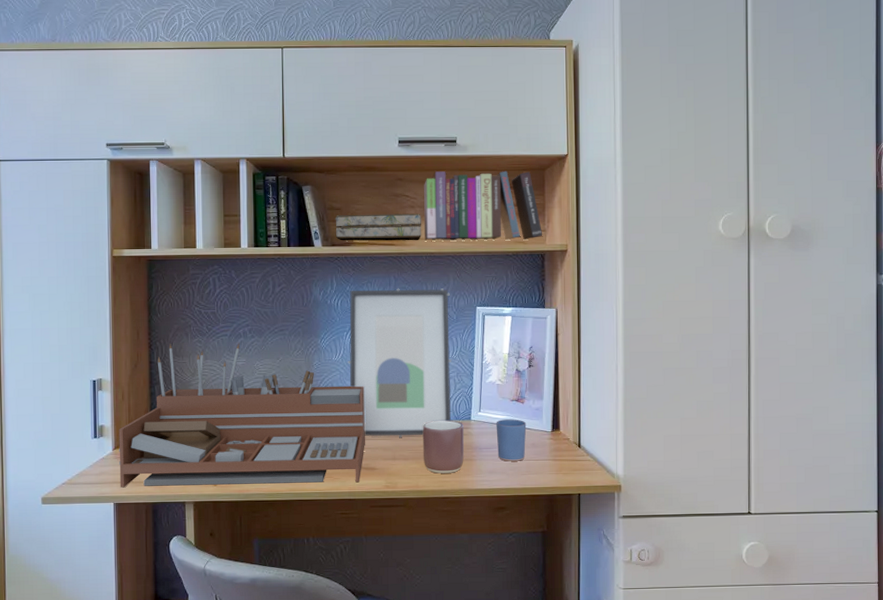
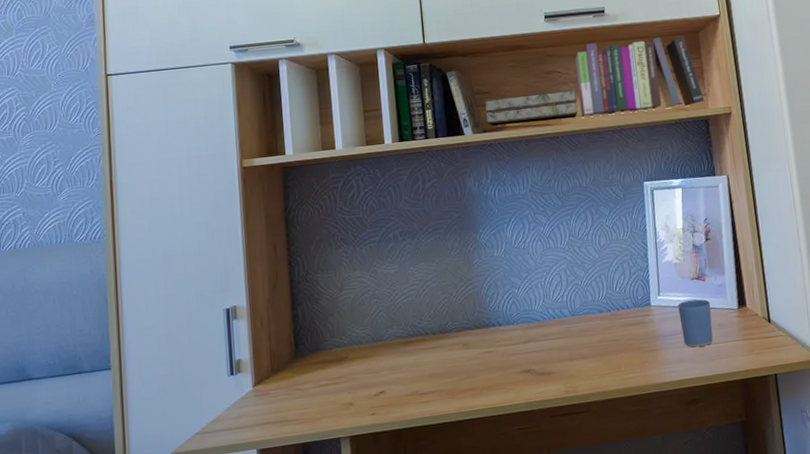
desk organizer: present [118,343,365,488] -> none [258,248,539,430]
picture frame: present [348,288,452,437] -> none [507,166,629,337]
mug: present [422,420,465,474] -> none [599,308,648,370]

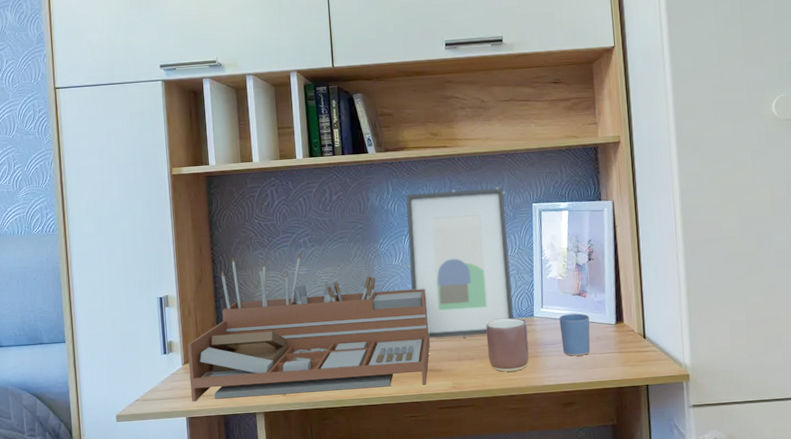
desk organizer: none [258,248,539,430] -> present [187,253,430,402]
decorative box: present [484,89,578,126] -> none [387,114,474,146]
picture frame: none [507,166,629,337] -> present [406,187,514,338]
books: present [575,35,705,117] -> none [473,66,595,141]
mug: none [599,308,648,370] -> present [485,318,529,372]

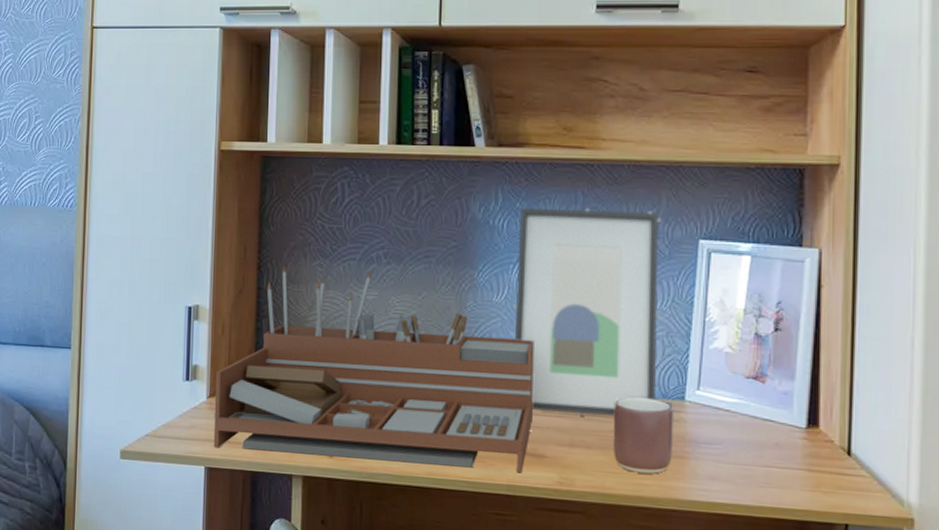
mug: present [559,313,590,356] -> none [721,404,768,467]

